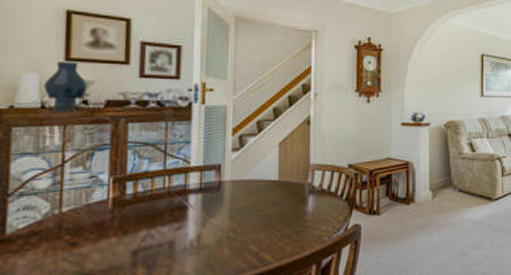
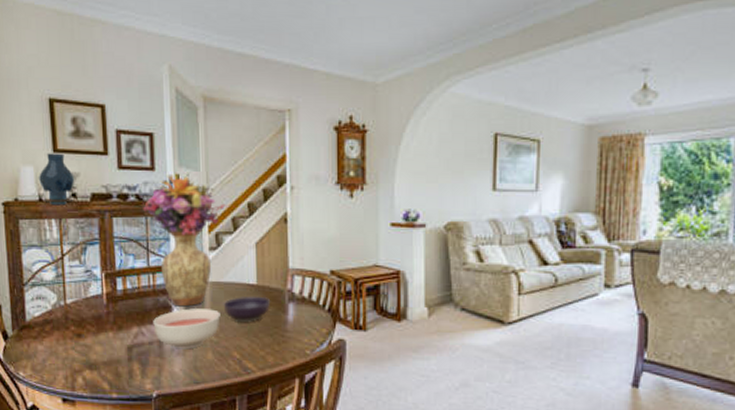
flower arrangement: none [164,80,256,206] -> present [143,172,230,307]
bowl: none [165,206,240,249] -> present [153,308,221,350]
bowl: none [243,190,290,216] -> present [223,296,270,322]

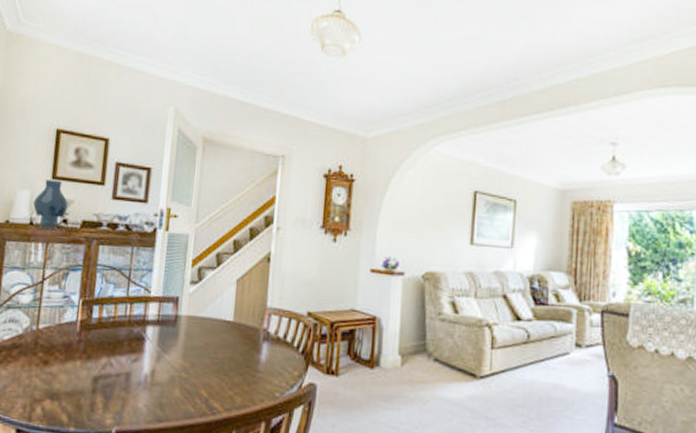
flower arrangement: present [143,172,230,307] -> none [130,206,216,340]
bowl: present [153,308,221,350] -> none [123,341,193,385]
bowl: present [223,296,270,322] -> none [196,332,244,360]

